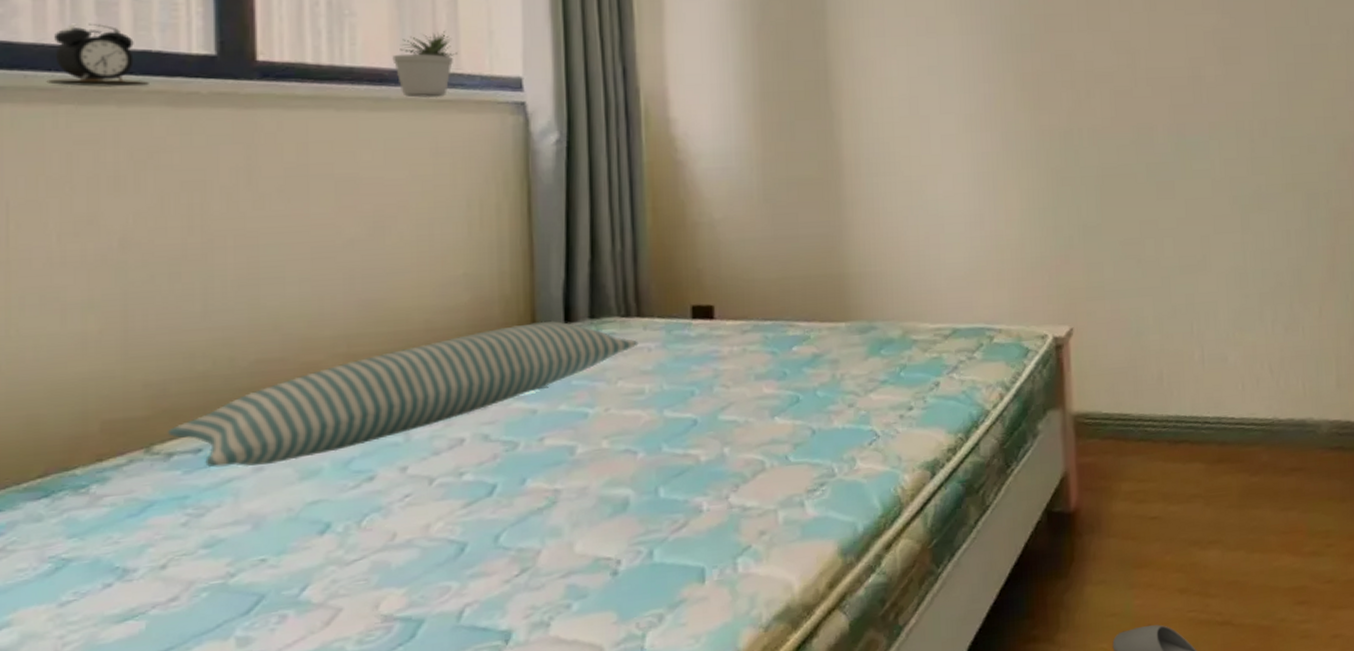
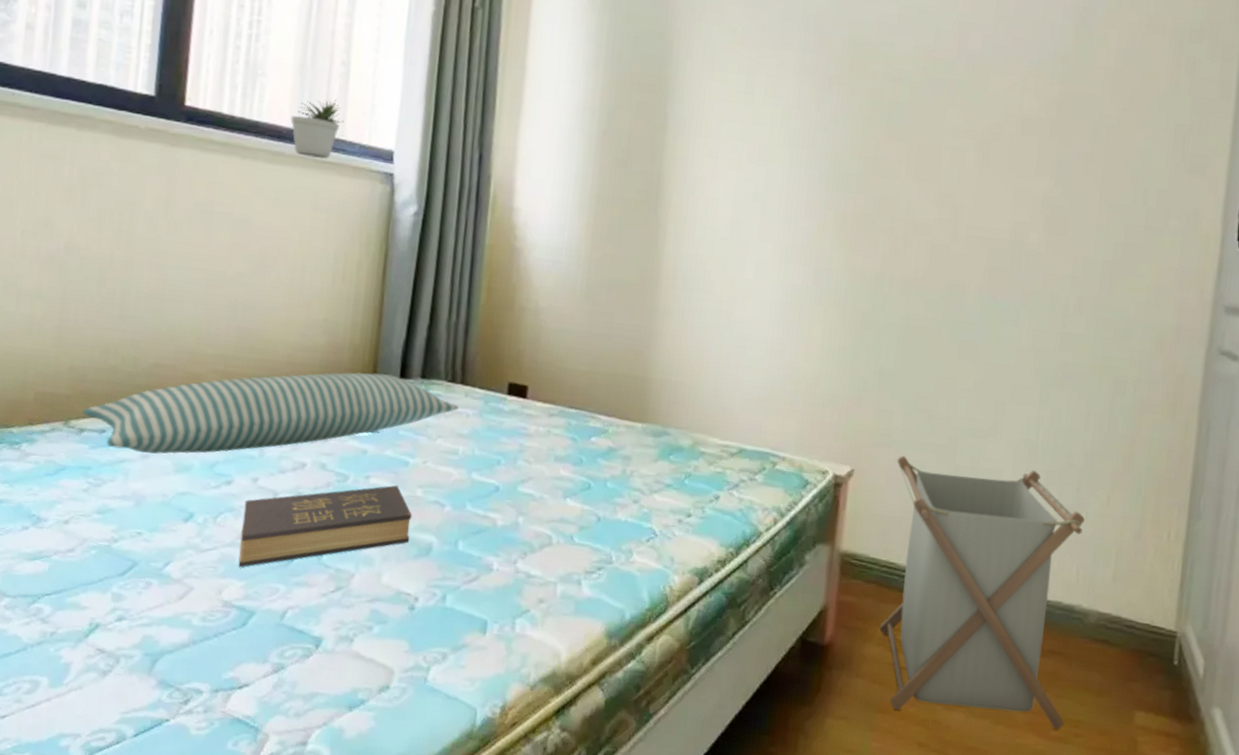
alarm clock: present [46,23,149,87] -> none [28,53,102,115]
hardback book: none [394,441,602,573] -> present [238,485,413,568]
laundry basket: none [1114,295,1315,562] -> present [879,456,1085,729]

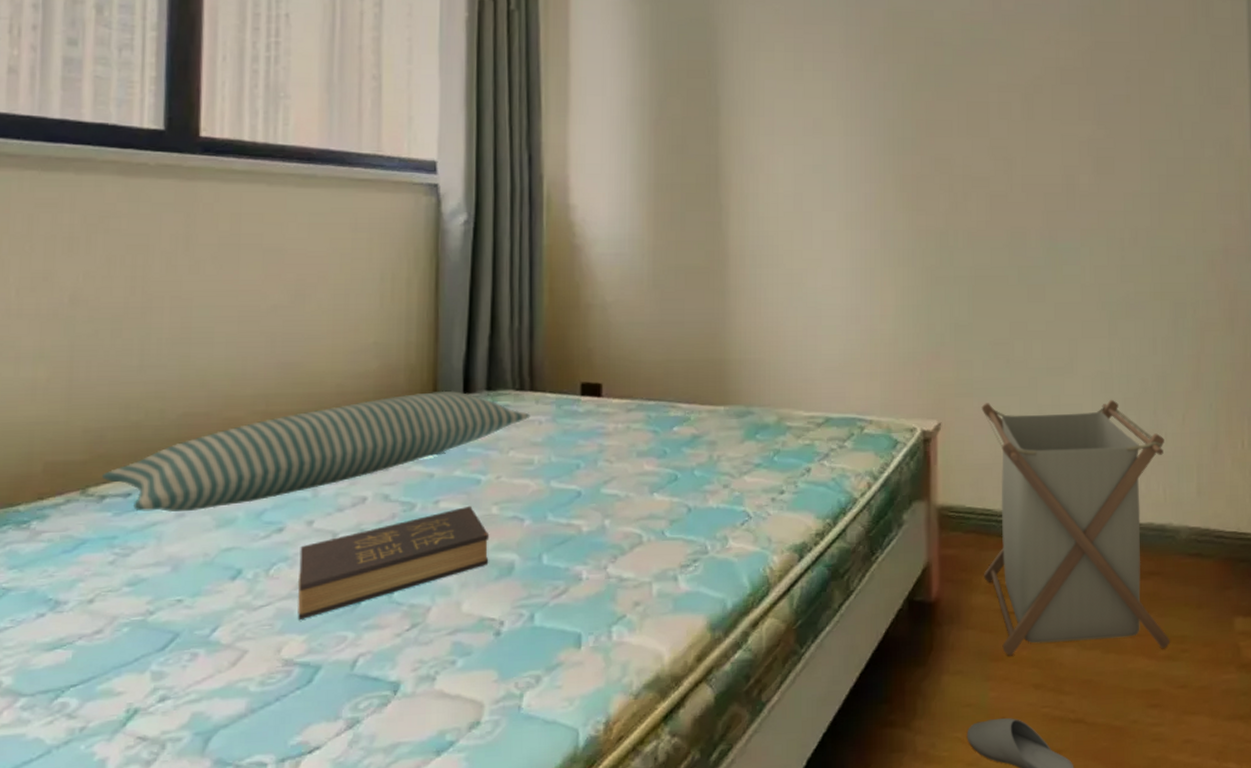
potted plant: present [290,100,344,159] -> none [320,115,379,177]

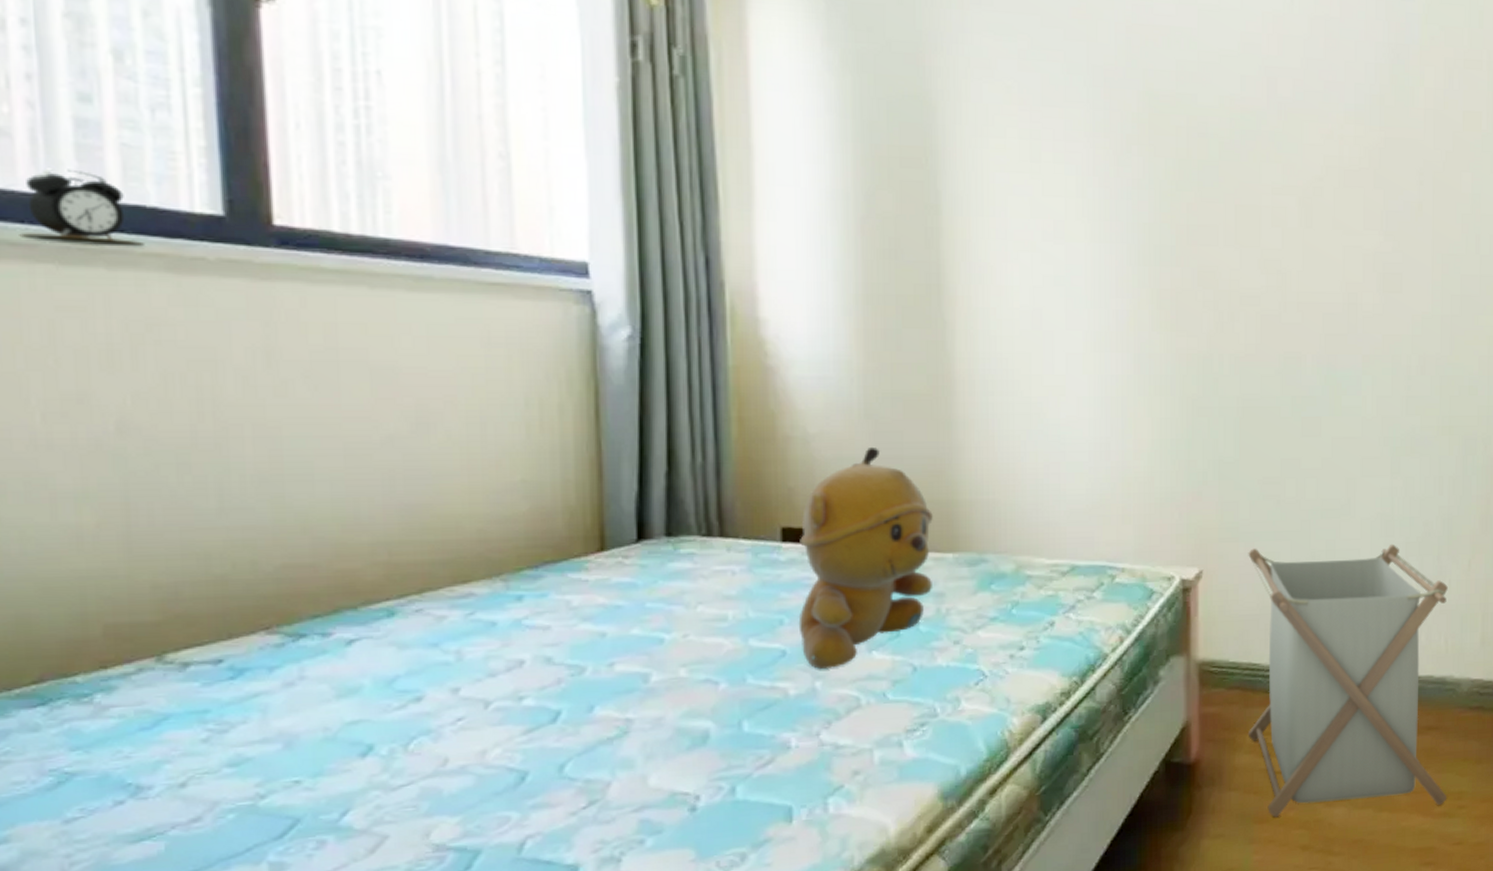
alarm clock: none [15,96,104,156] -> present [19,168,144,247]
pillow: present [101,390,530,513] -> none [181,536,721,682]
hardback book: present [298,505,490,621] -> none [445,668,679,801]
stuffed bear: none [592,312,708,510] -> present [798,446,934,670]

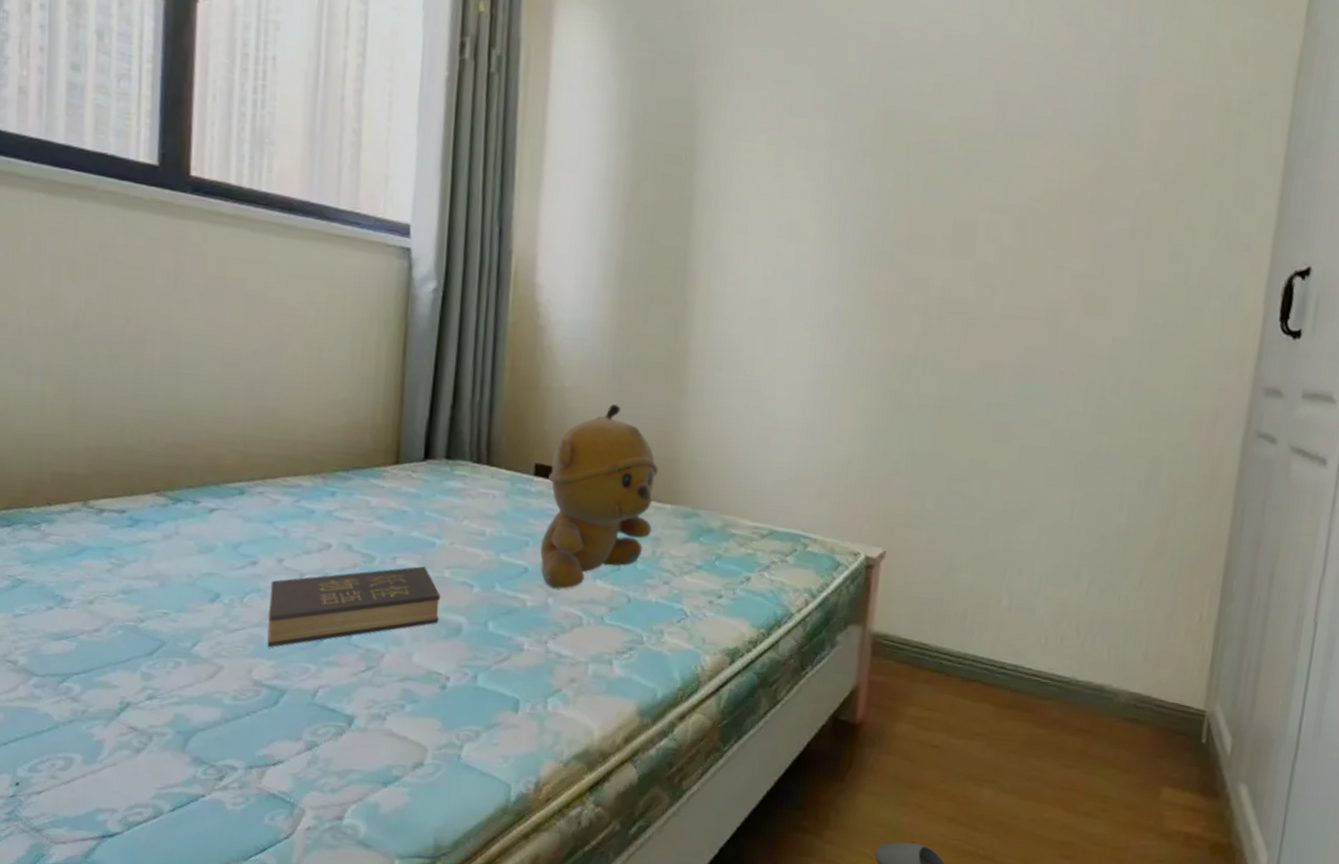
alarm clock: present [19,168,144,247] -> none [25,120,104,185]
hardback book: none [445,668,679,801] -> present [267,566,441,648]
laundry basket: present [1247,543,1448,818] -> none [910,538,1117,804]

